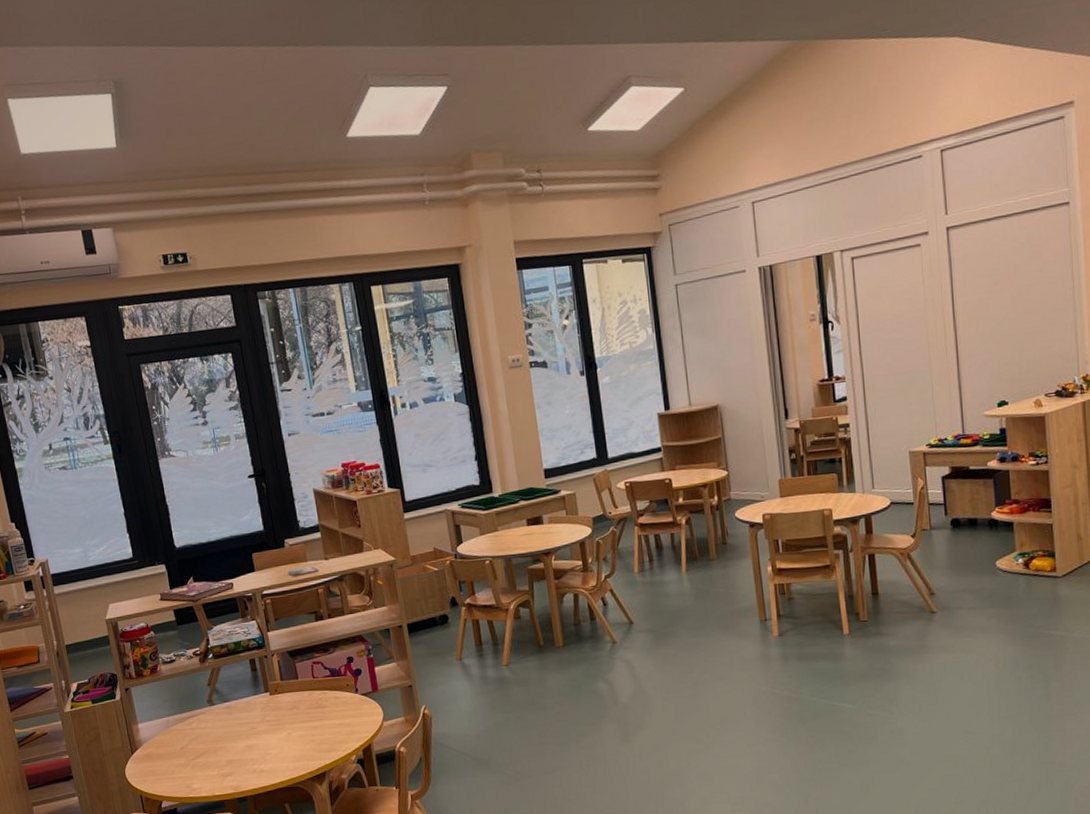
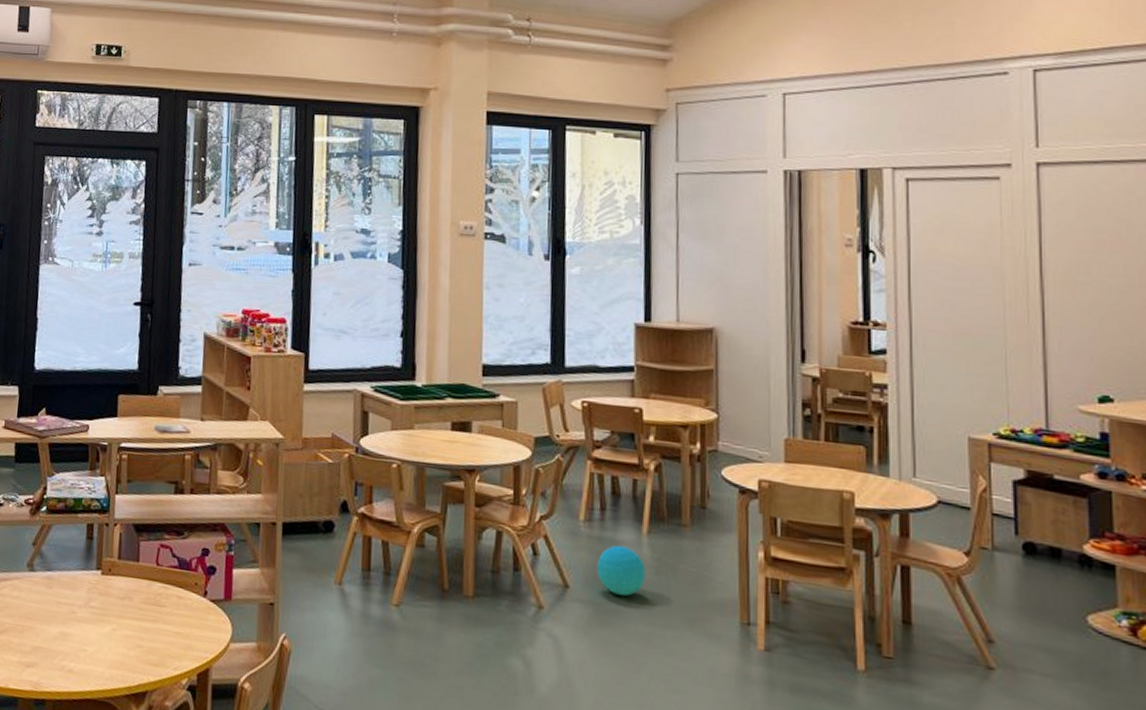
ball: none [651,584,689,621] -> present [596,544,647,596]

